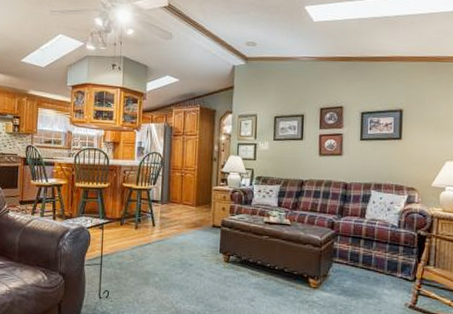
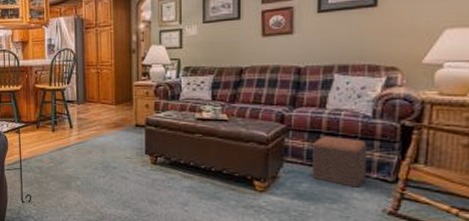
footstool: none [354,241,394,285] -> present [312,135,367,188]

